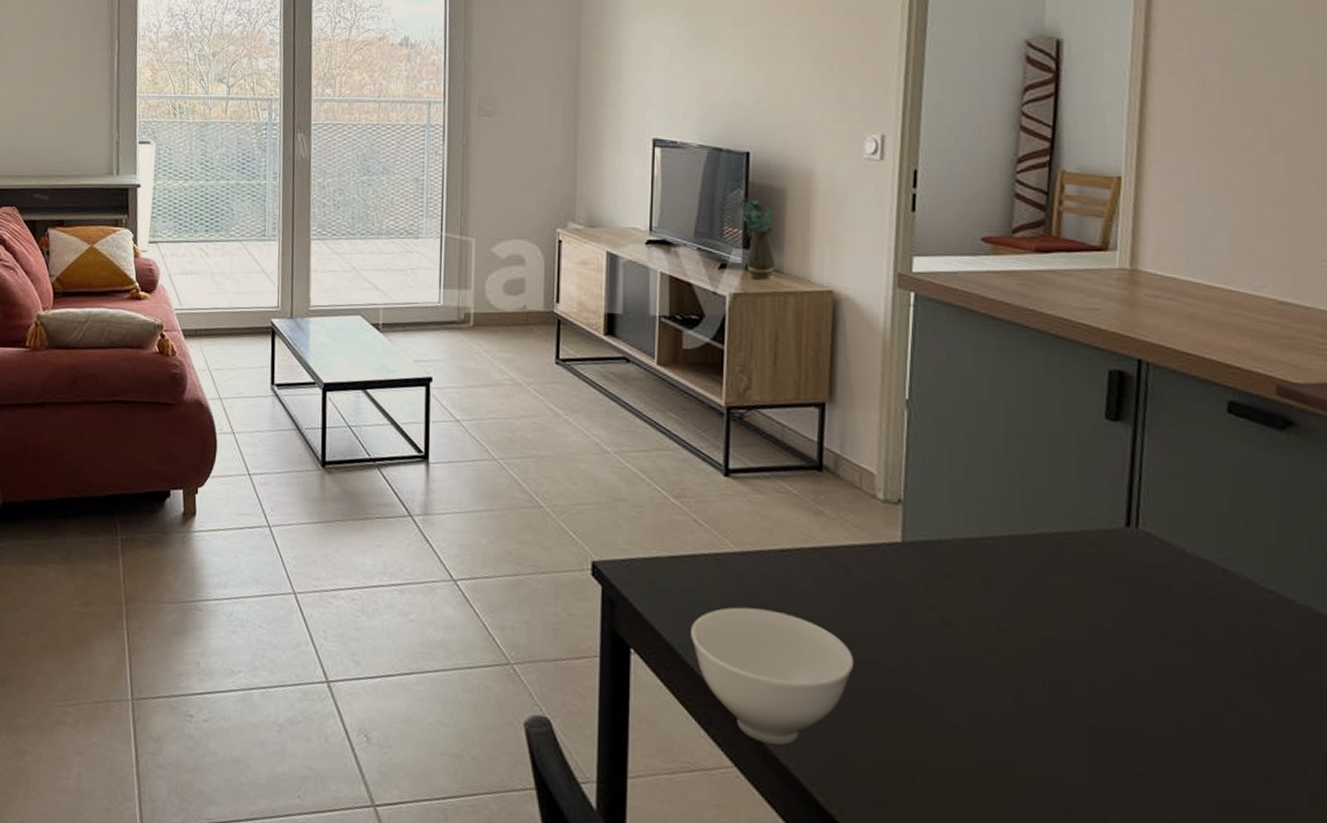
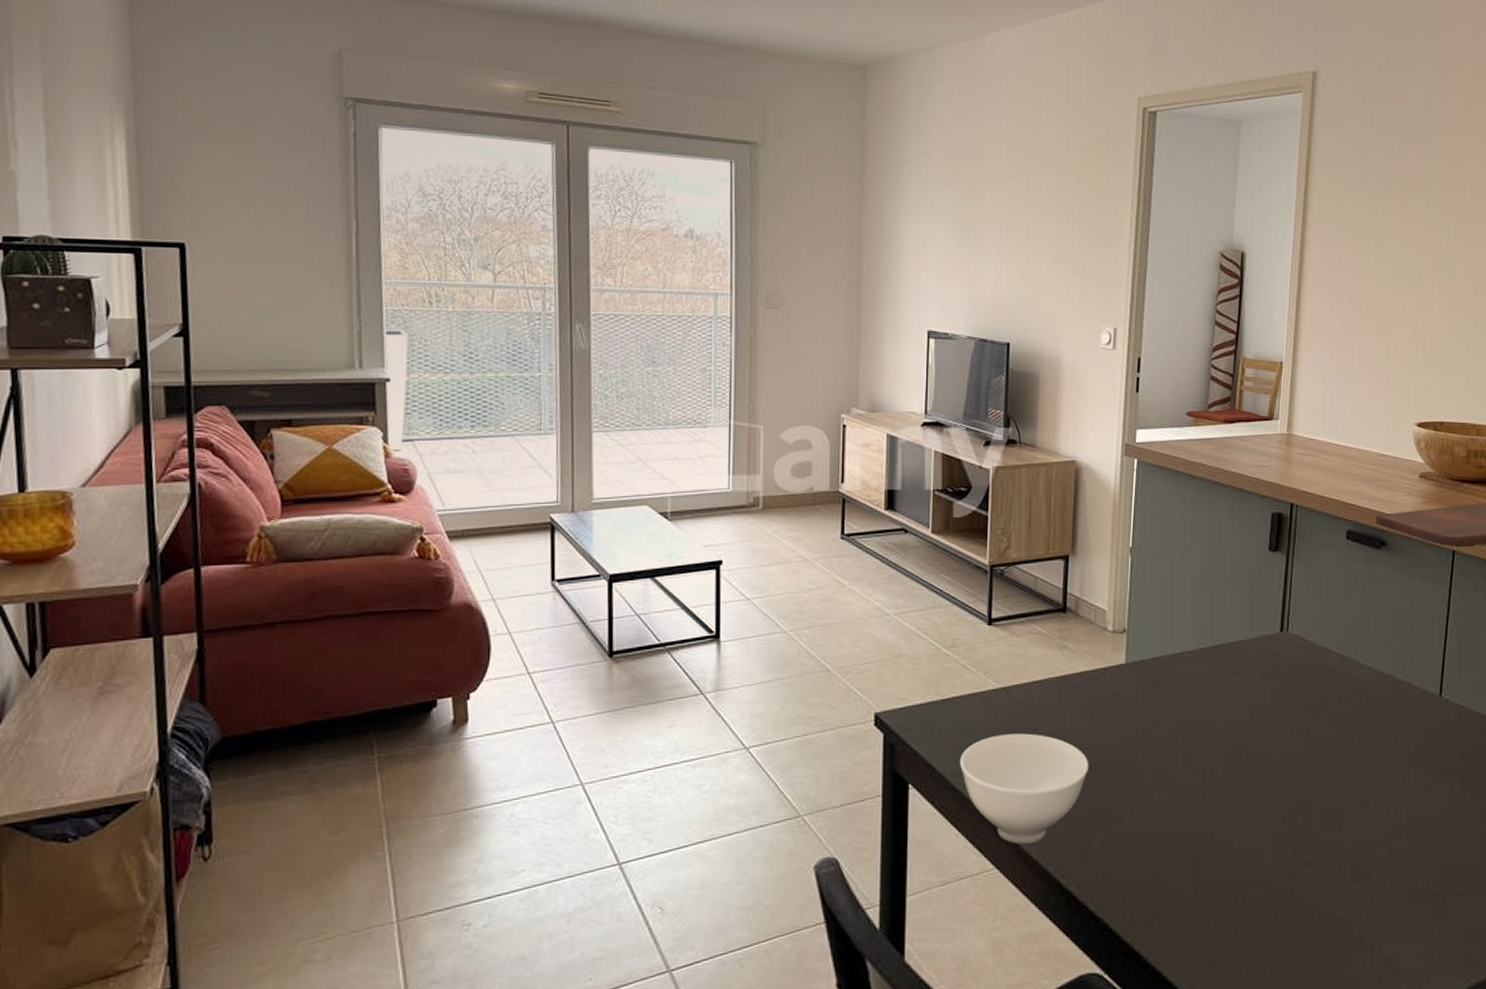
vase: present [739,196,776,280] -> none [1001,381,1031,454]

